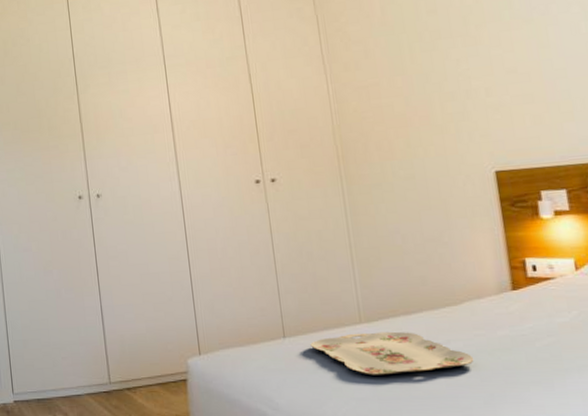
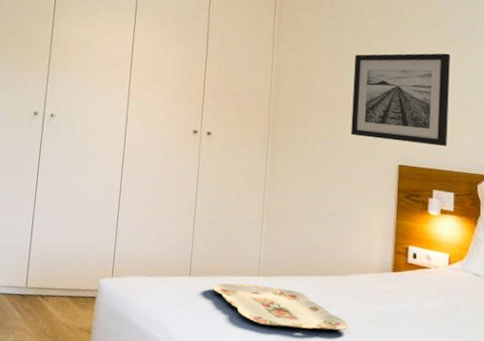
wall art: none [420,35,547,150] -> present [351,53,451,147]

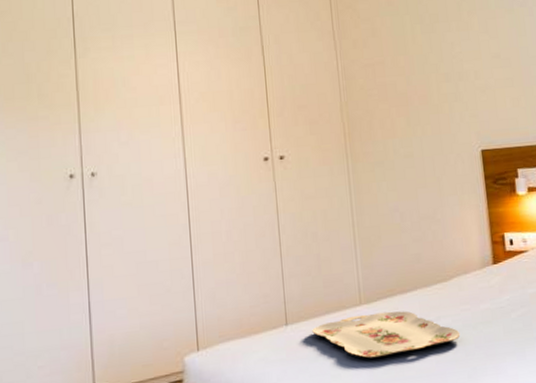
wall art: present [351,53,451,147] -> none [420,24,523,129]

